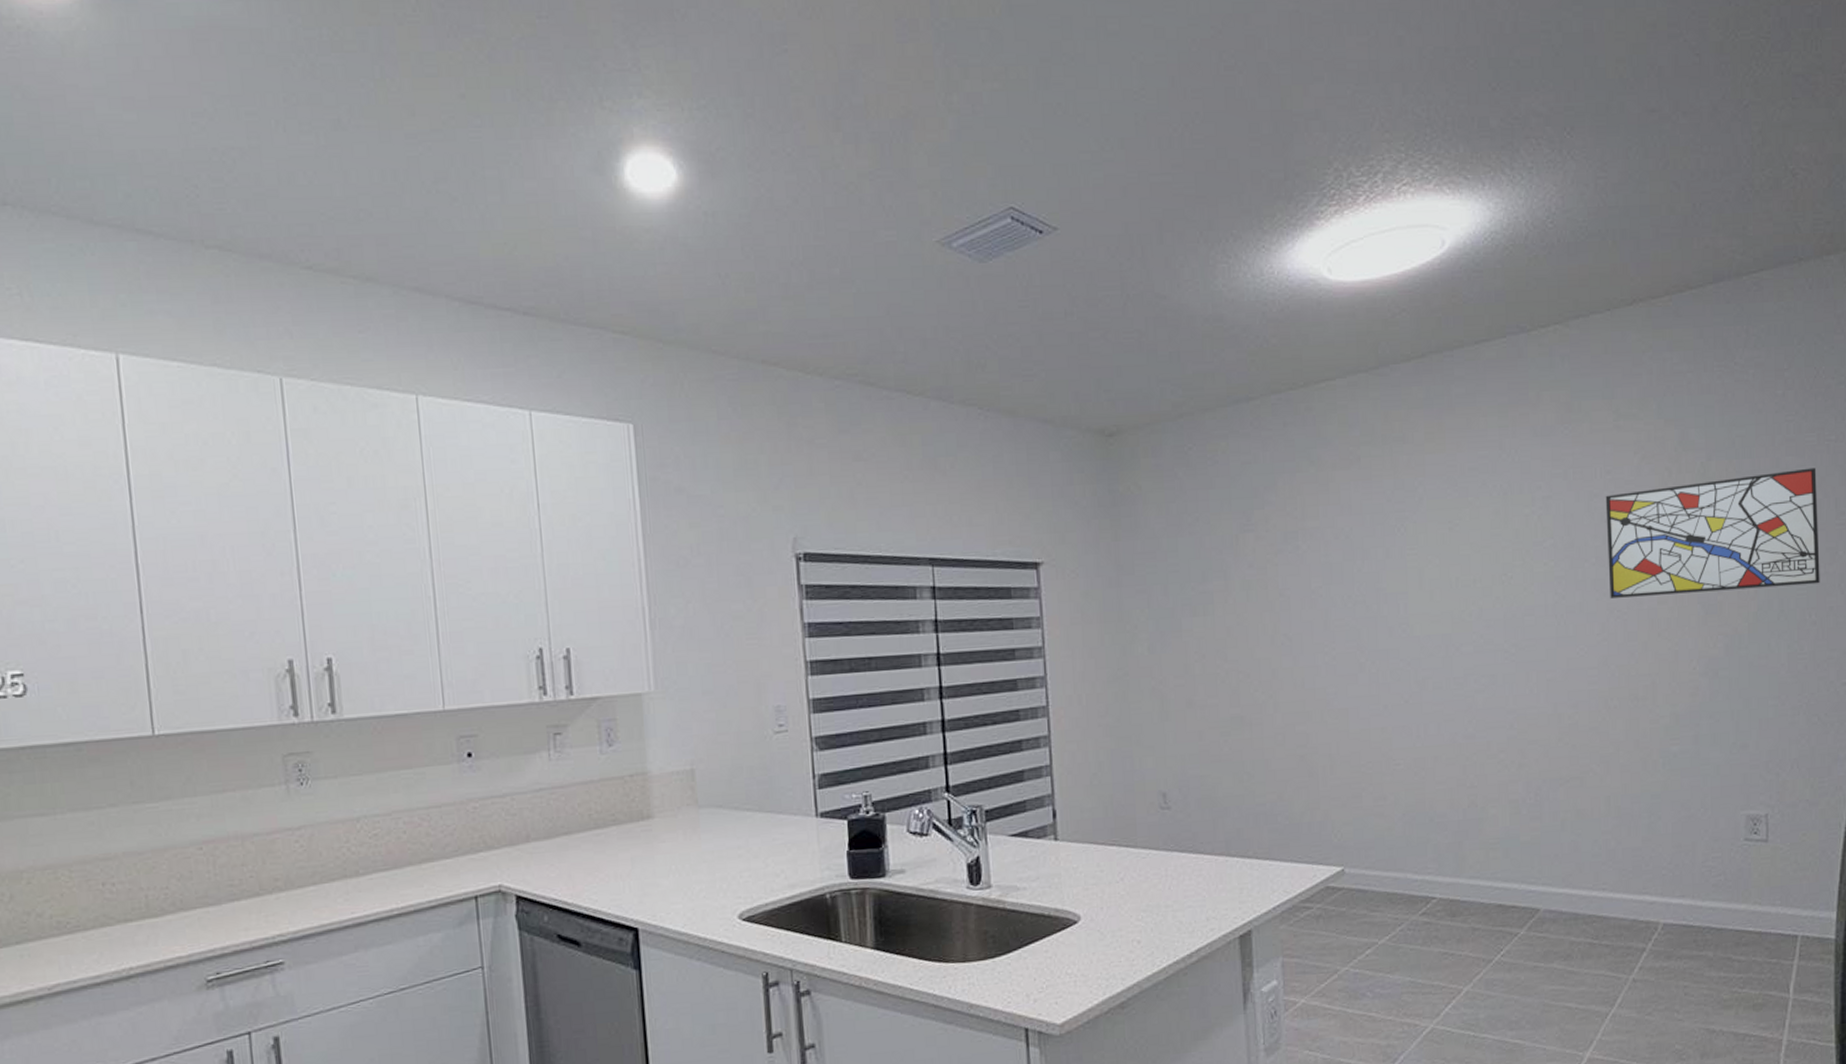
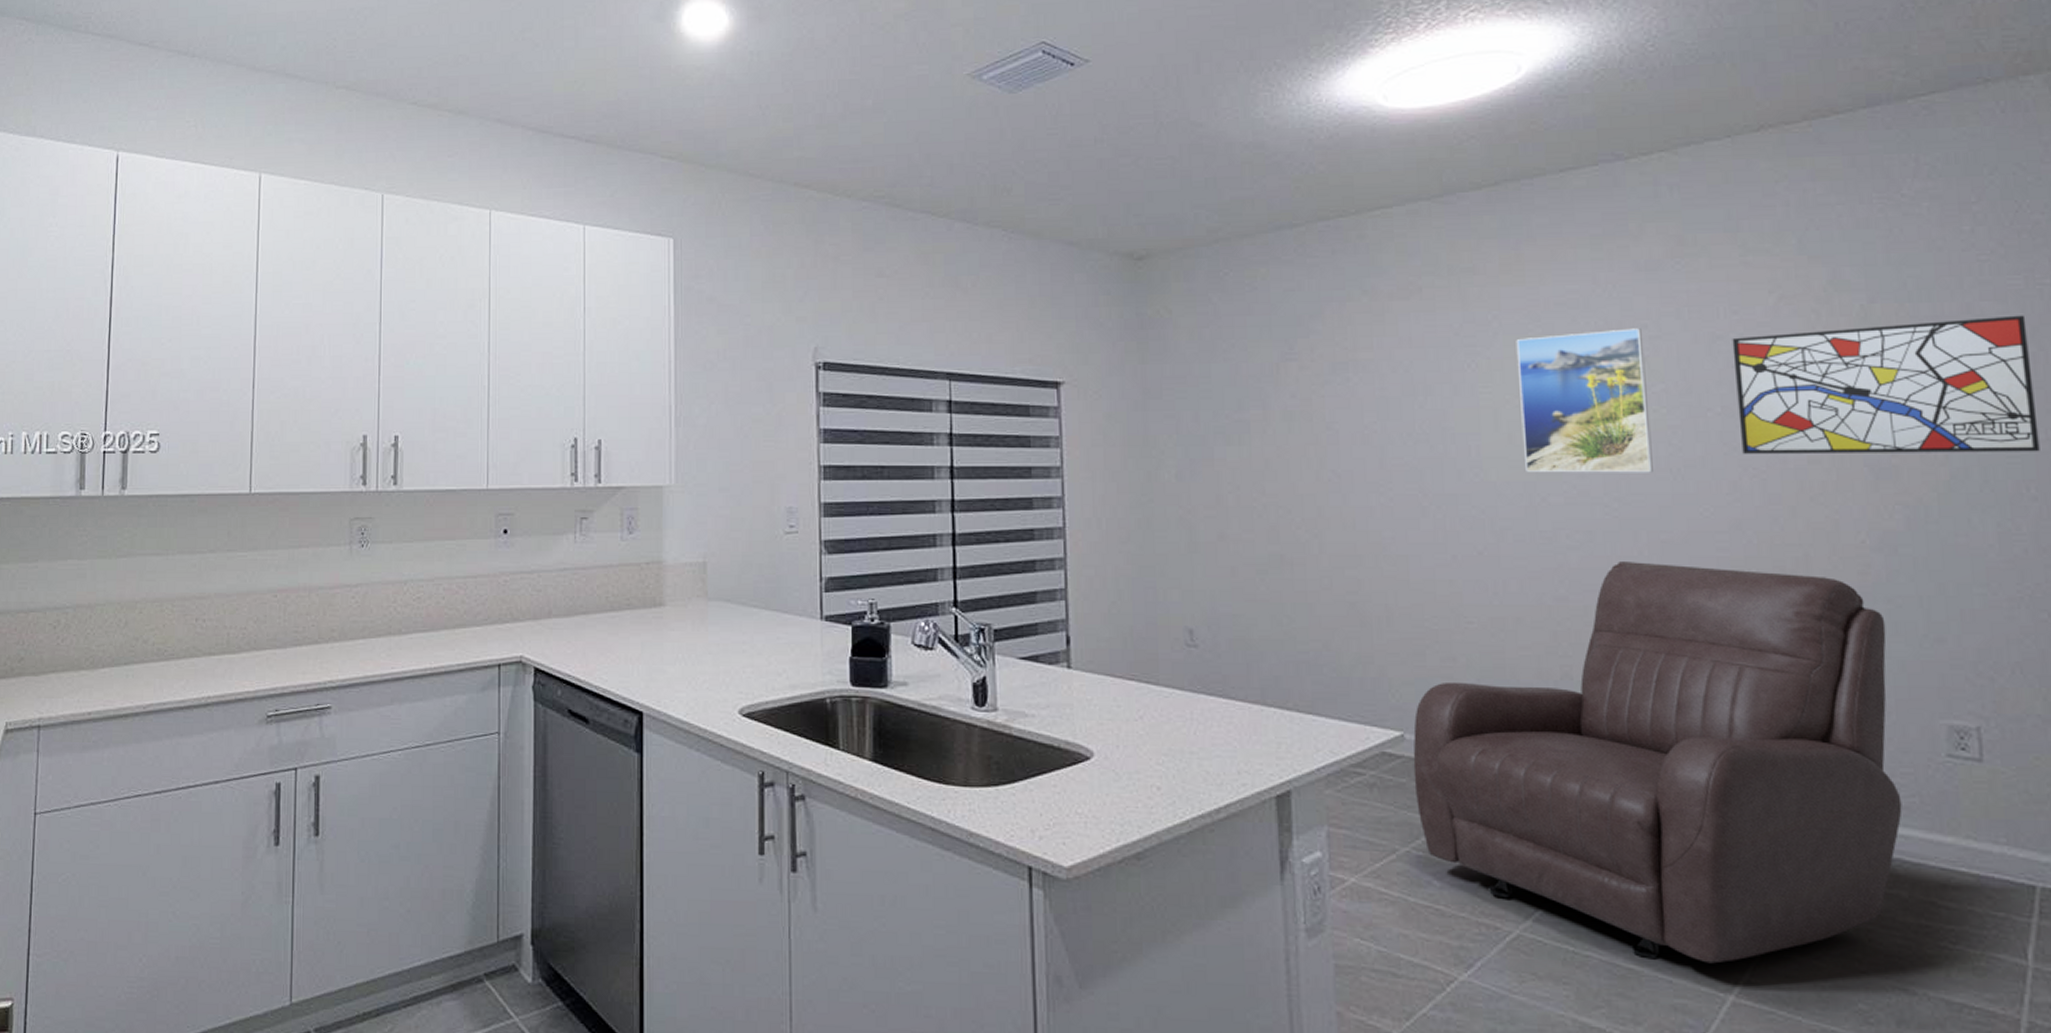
chair: none [1351,699,1712,1033] -> present [1413,562,1902,964]
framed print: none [1437,489,1542,625] -> present [1516,328,1653,473]

